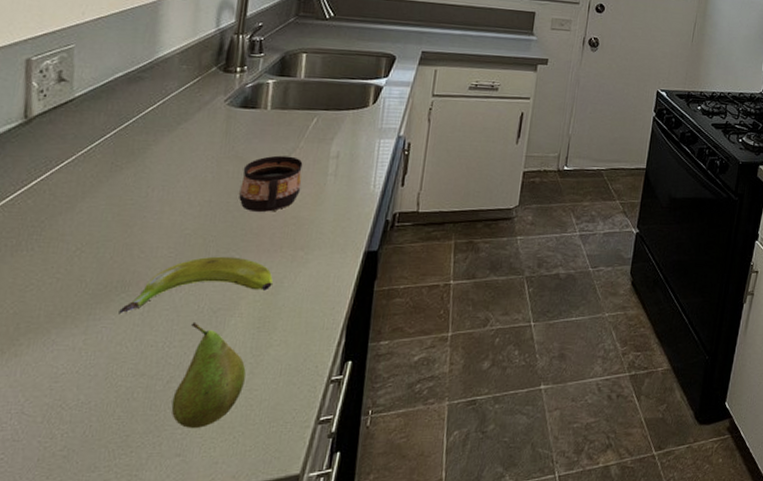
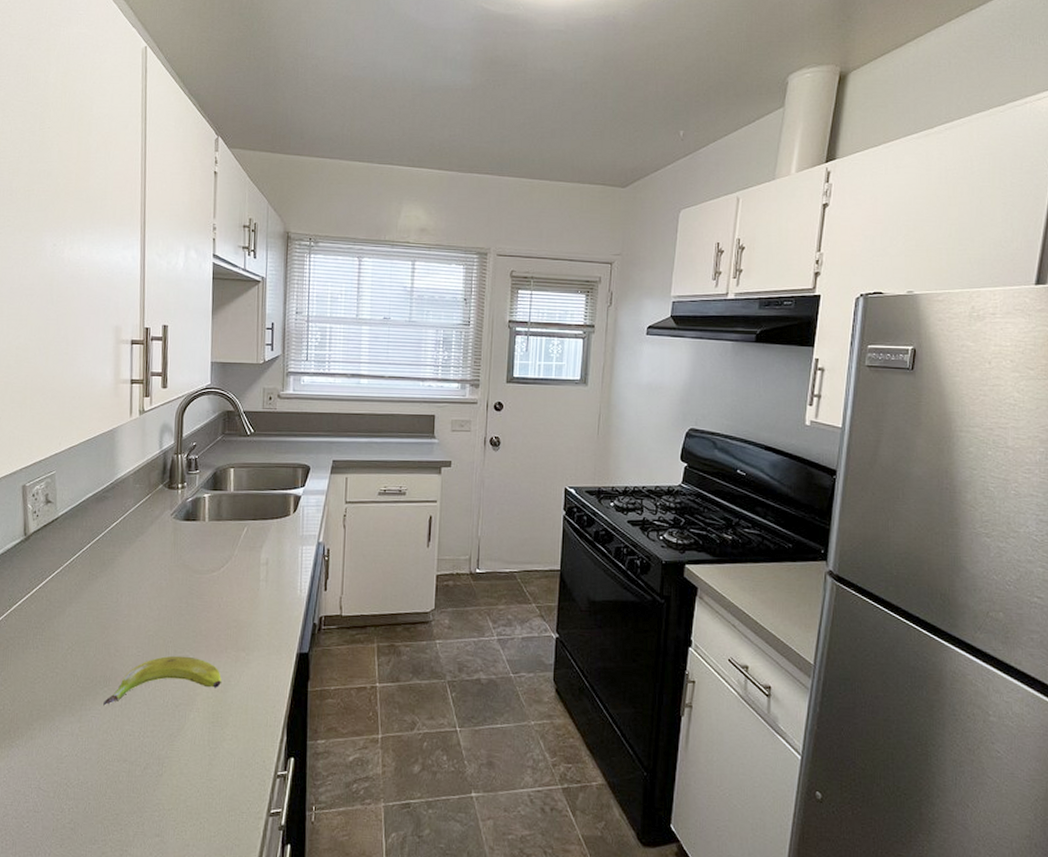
fruit: present [171,321,246,428] -> none [149,714,206,812]
cup: present [239,155,303,212] -> none [189,563,239,615]

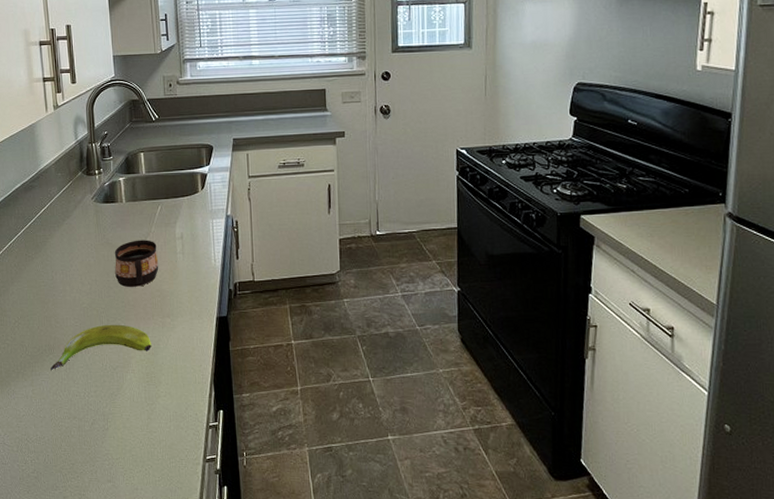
cup: none [189,563,239,615] -> present [114,240,159,287]

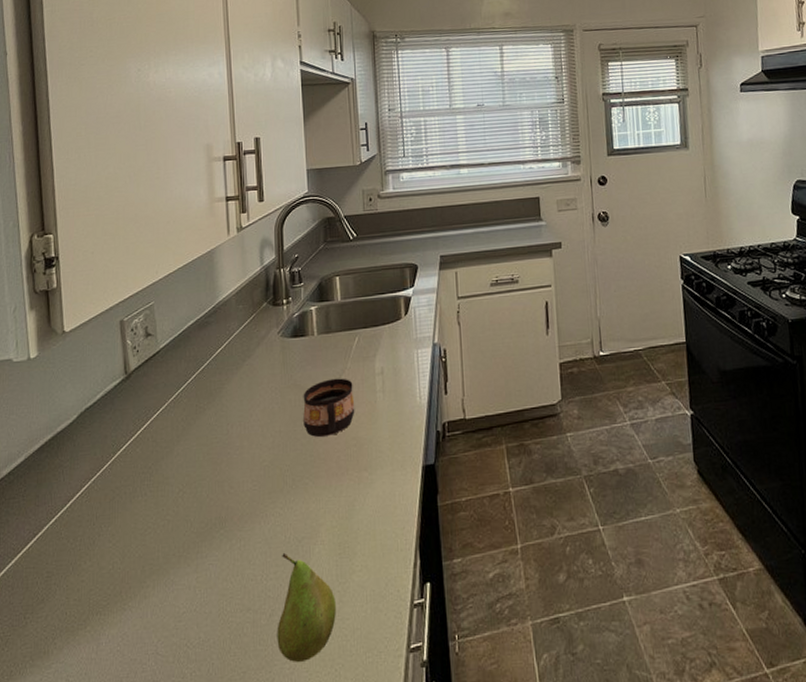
banana: present [50,324,151,371] -> none [221,484,345,551]
fruit: none [97,376,145,461] -> present [277,552,336,662]

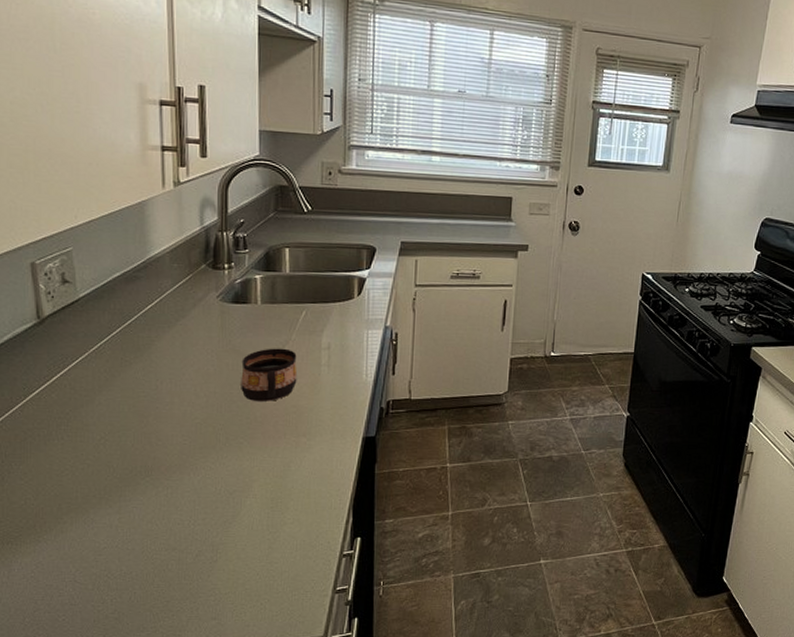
fruit: present [277,552,336,662] -> none [203,502,265,595]

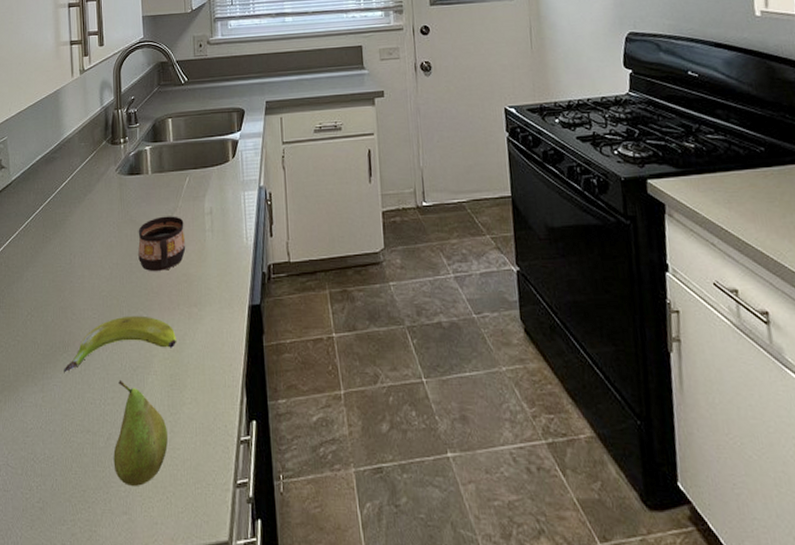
banana: none [146,443,280,496] -> present [64,315,176,373]
fruit: none [203,502,265,595] -> present [113,379,168,486]

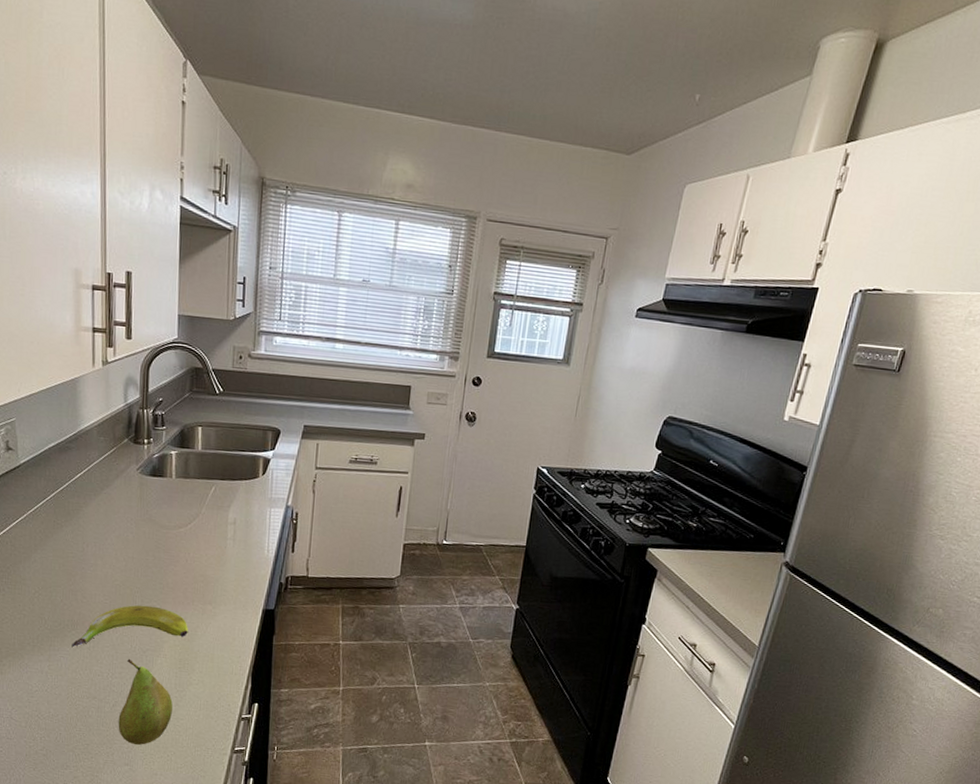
cup: present [138,216,186,271] -> none [155,519,206,570]

